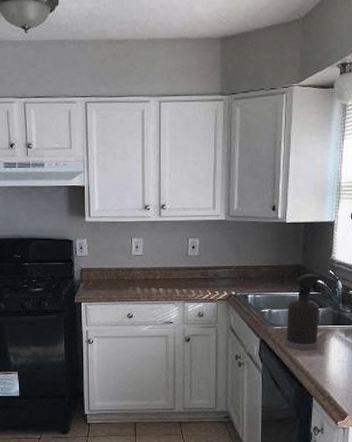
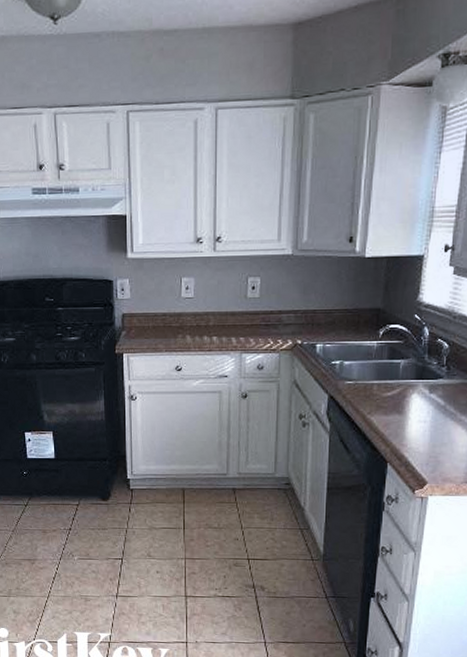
spray bottle: present [285,274,322,351] -> none [357,319,404,409]

